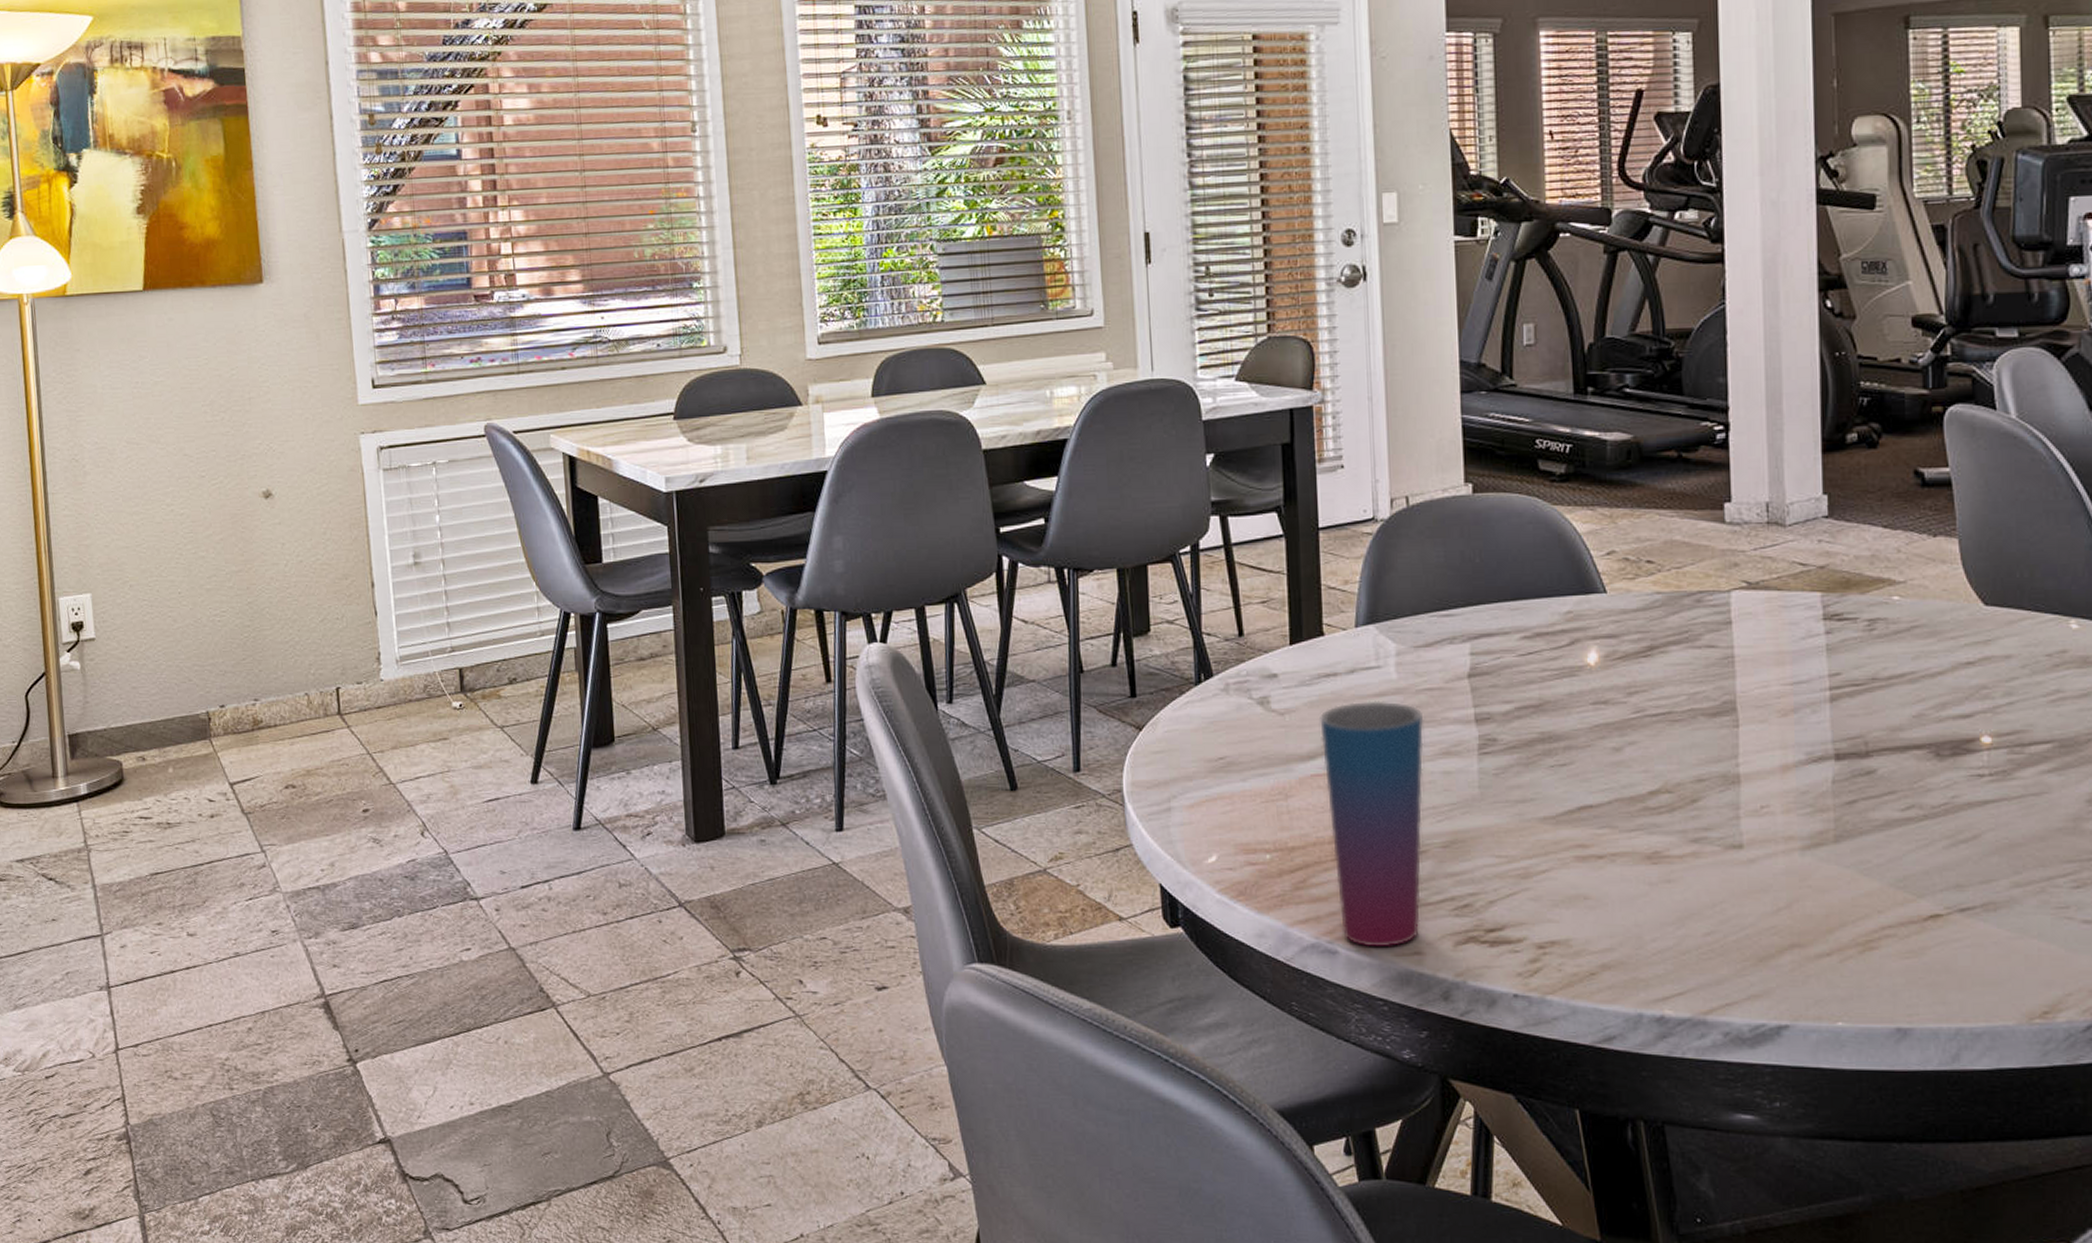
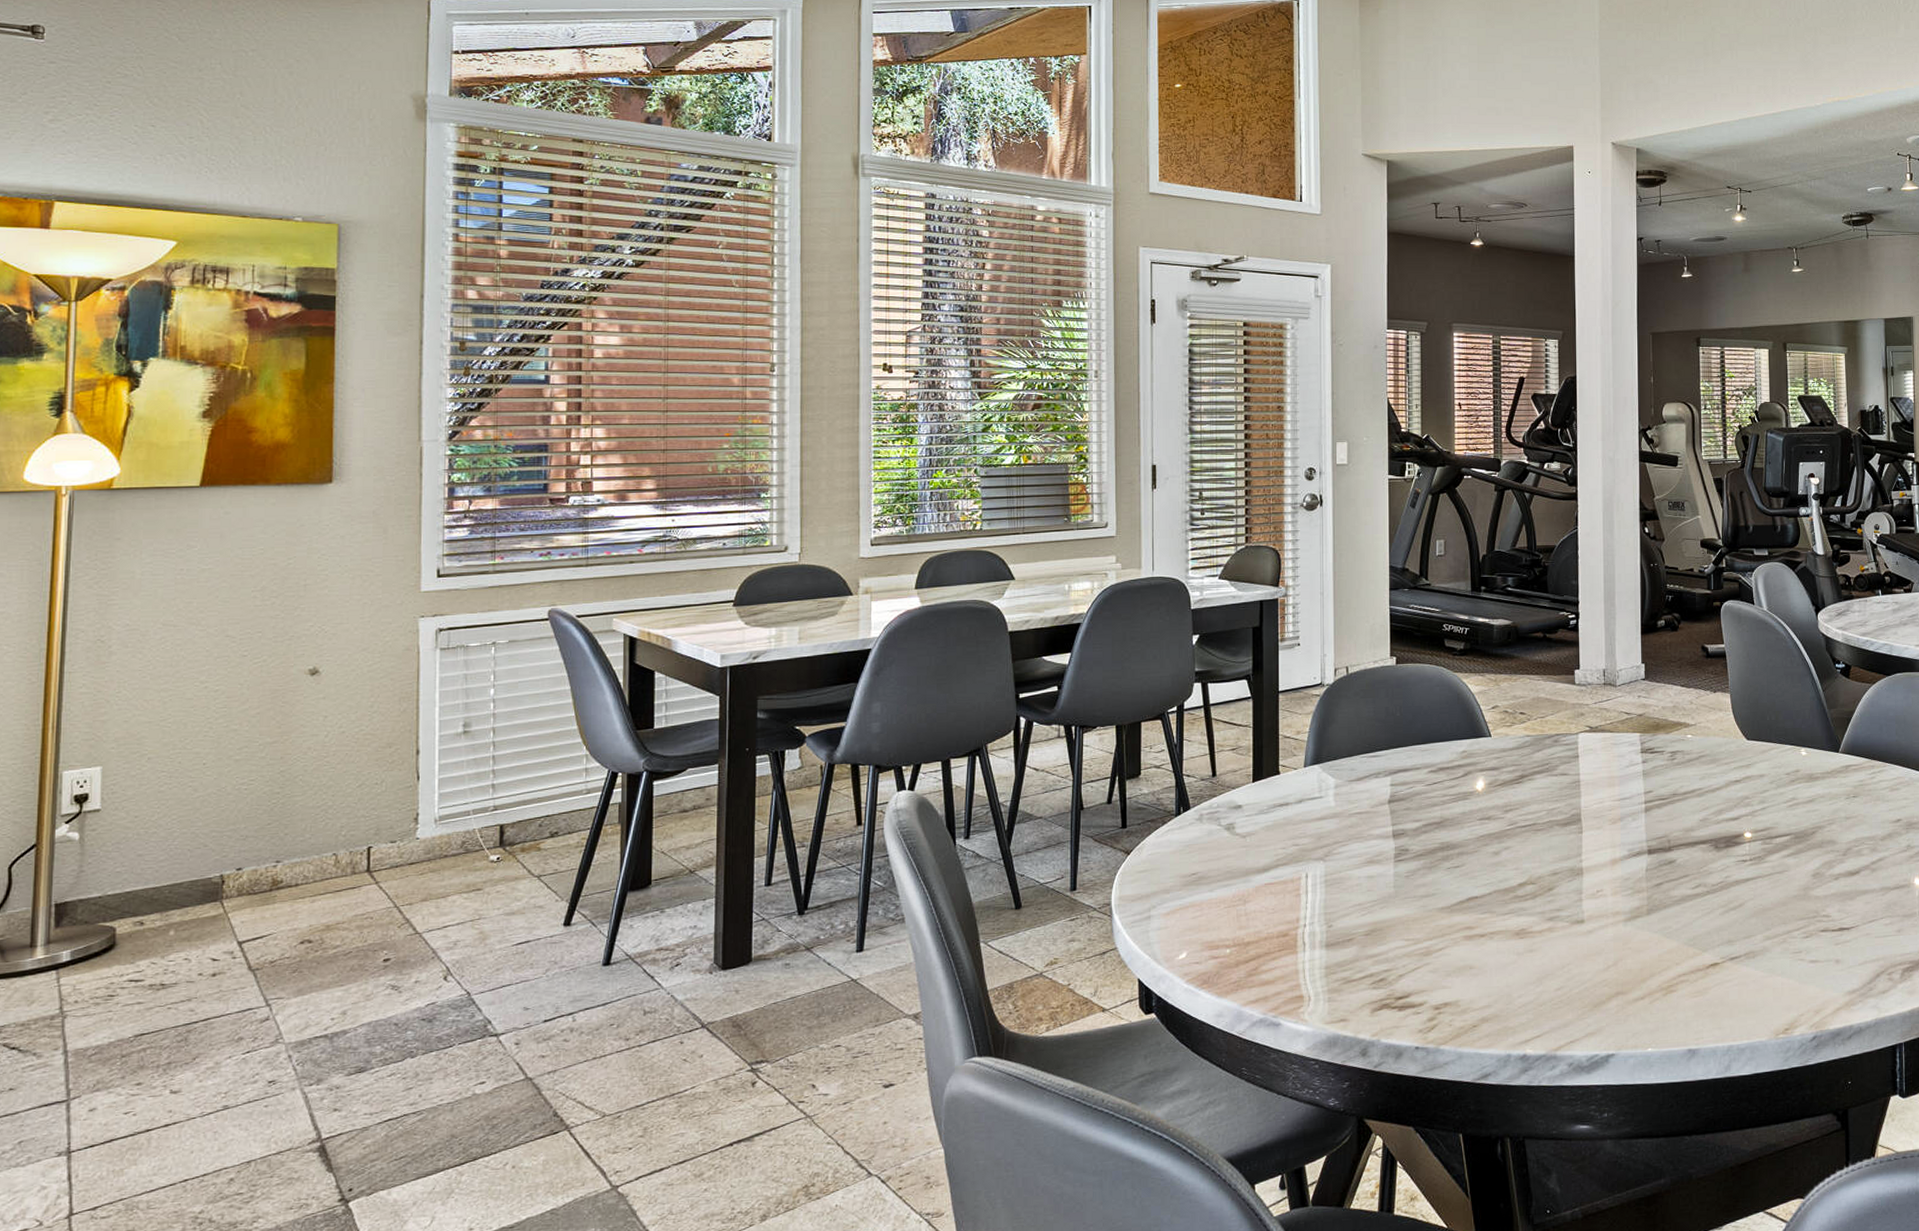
cup: present [1320,700,1424,948] -> none [1274,823,1354,1019]

